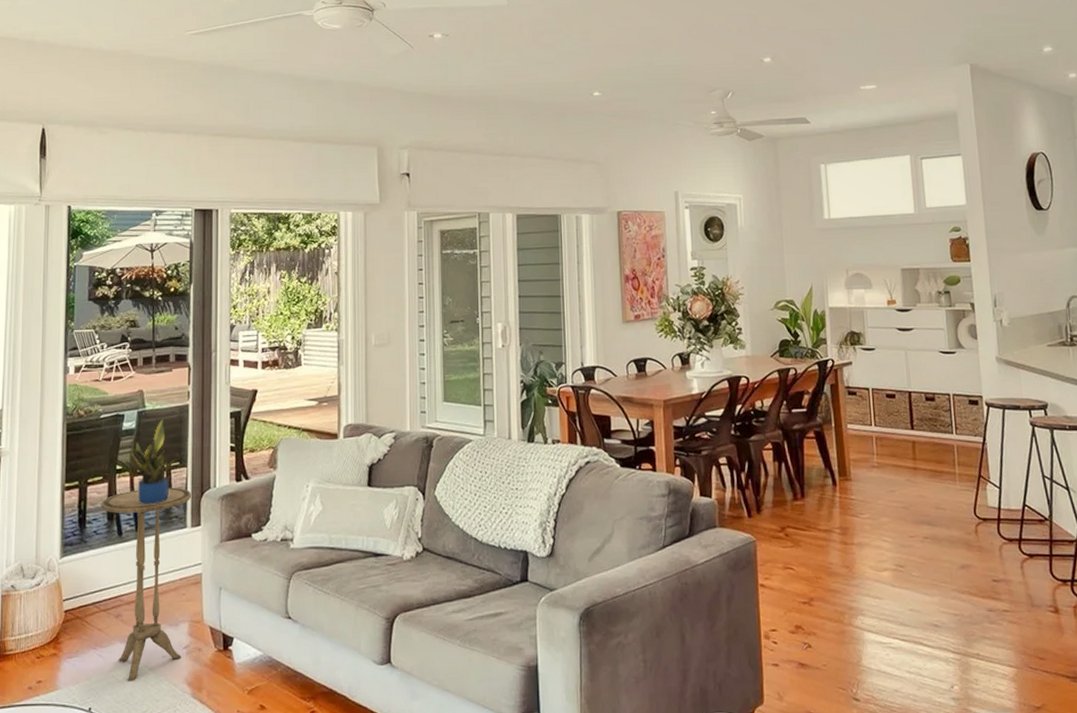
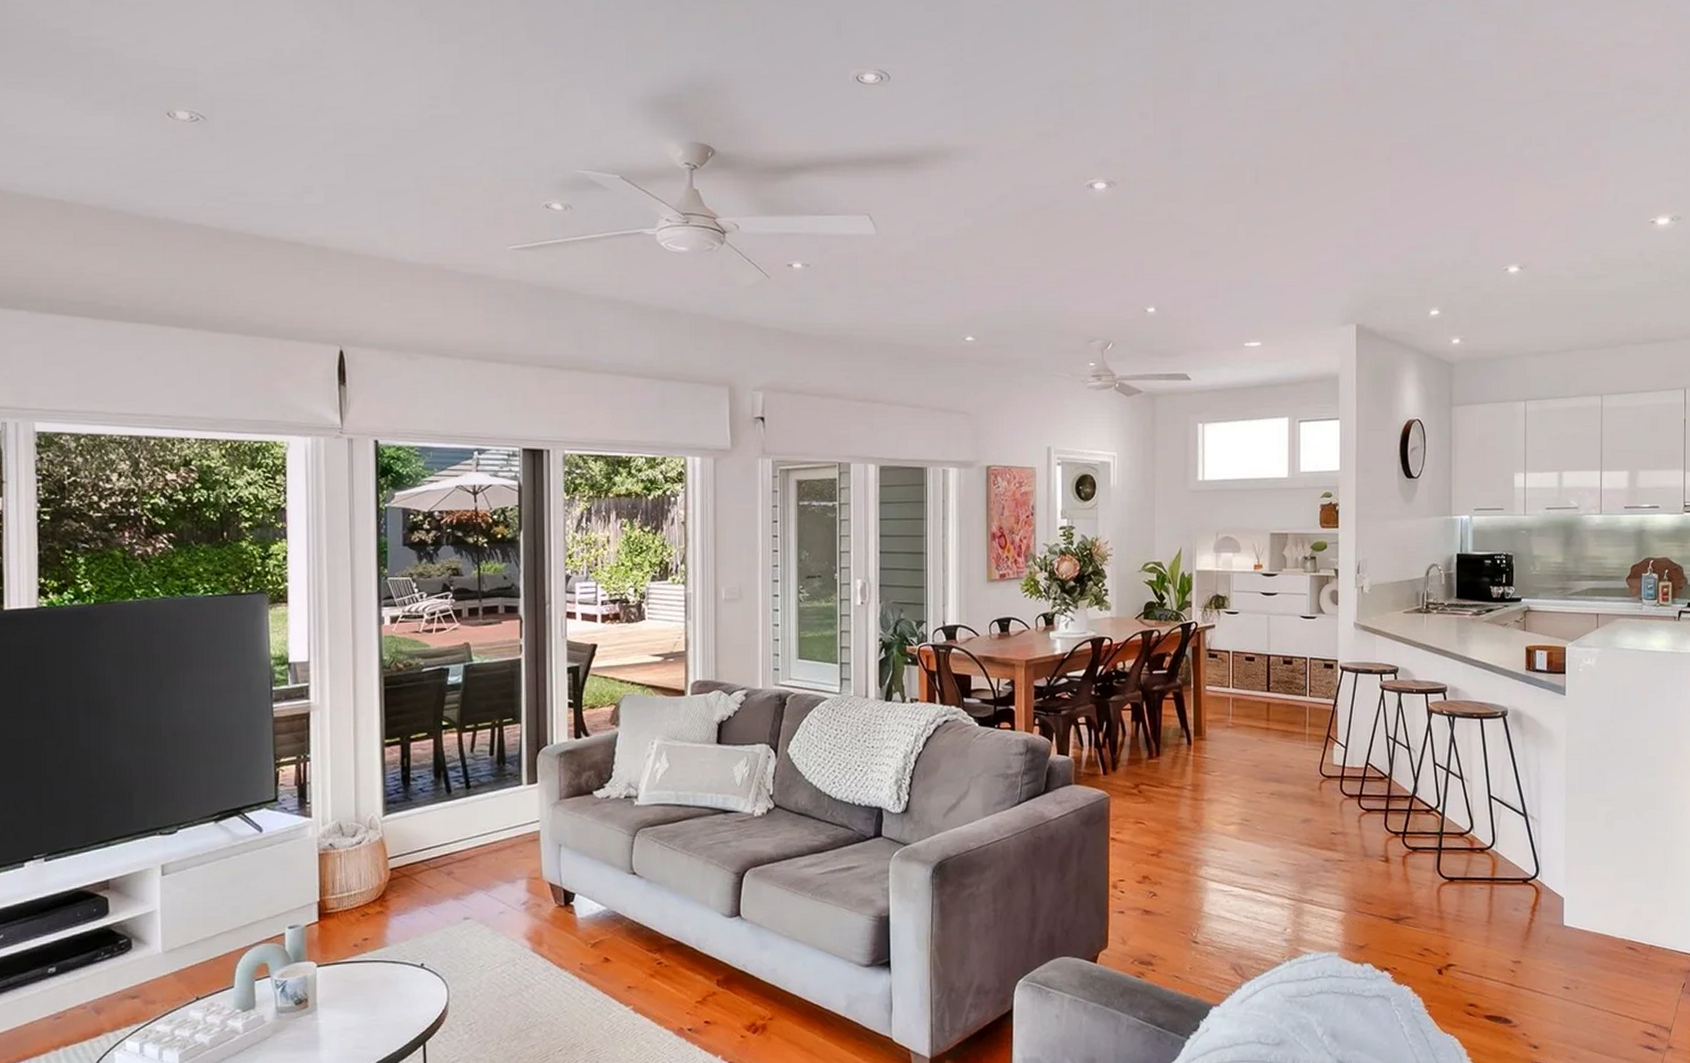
side table: present [101,487,192,681] -> none [426,744,527,937]
potted plant: present [124,418,177,505] -> none [450,672,510,762]

